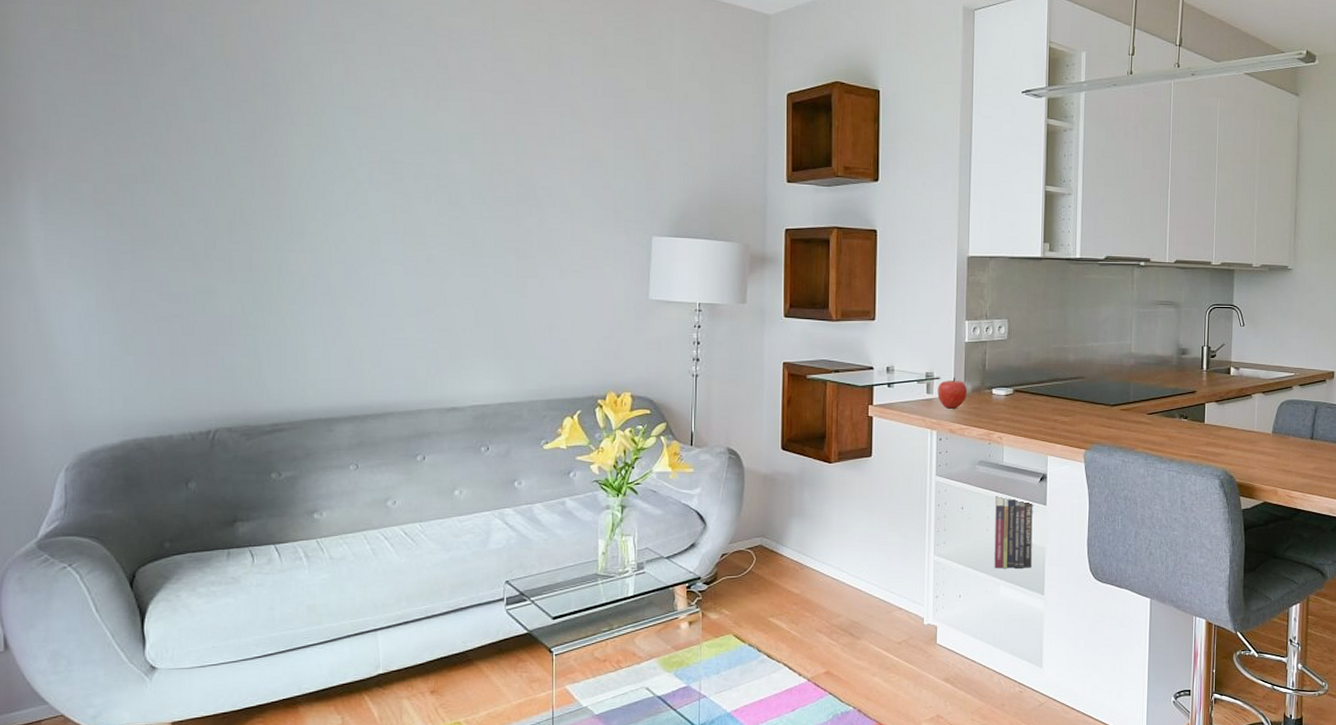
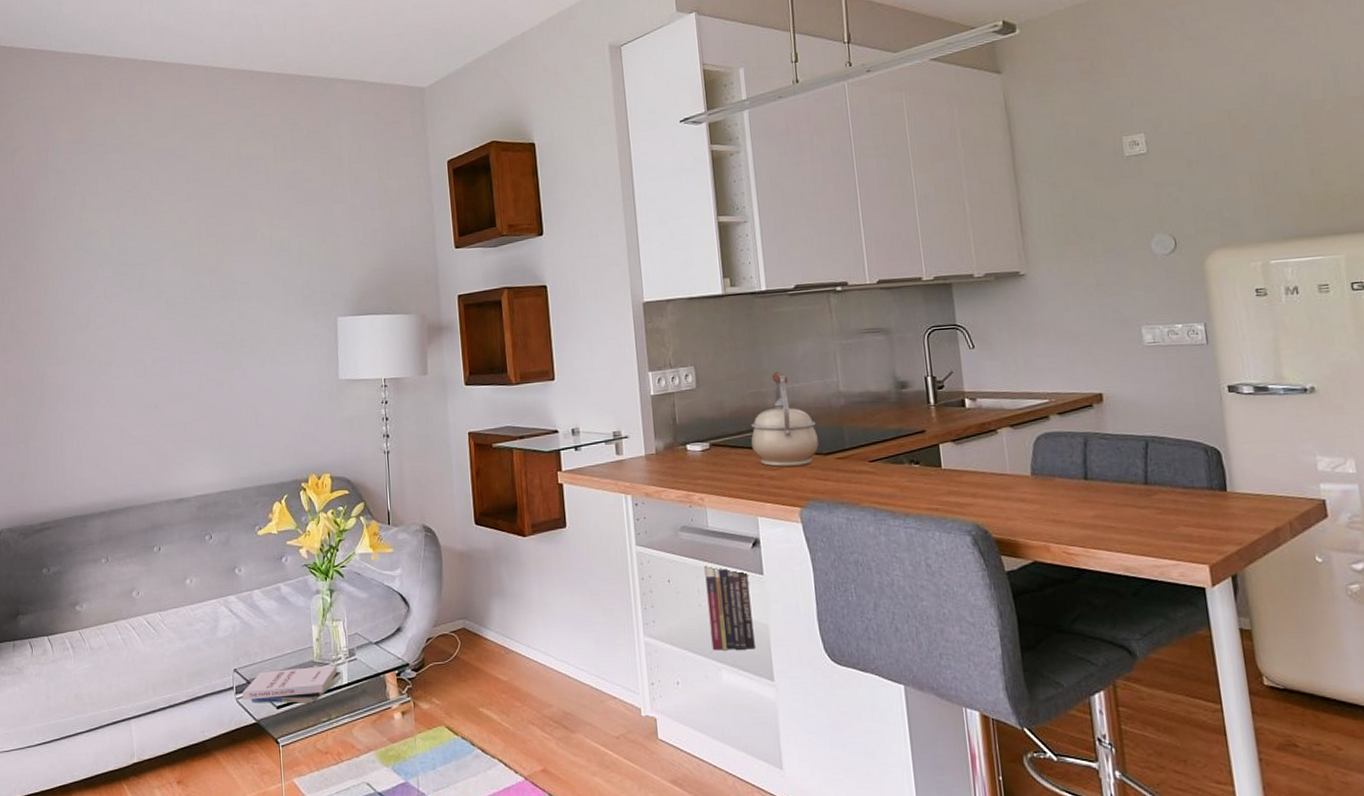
books: none [514,578,628,614] -> present [242,665,342,703]
fruit: present [937,377,968,409] -> none [627,434,660,470]
kettle: none [1049,331,1109,415] -> present [750,372,820,468]

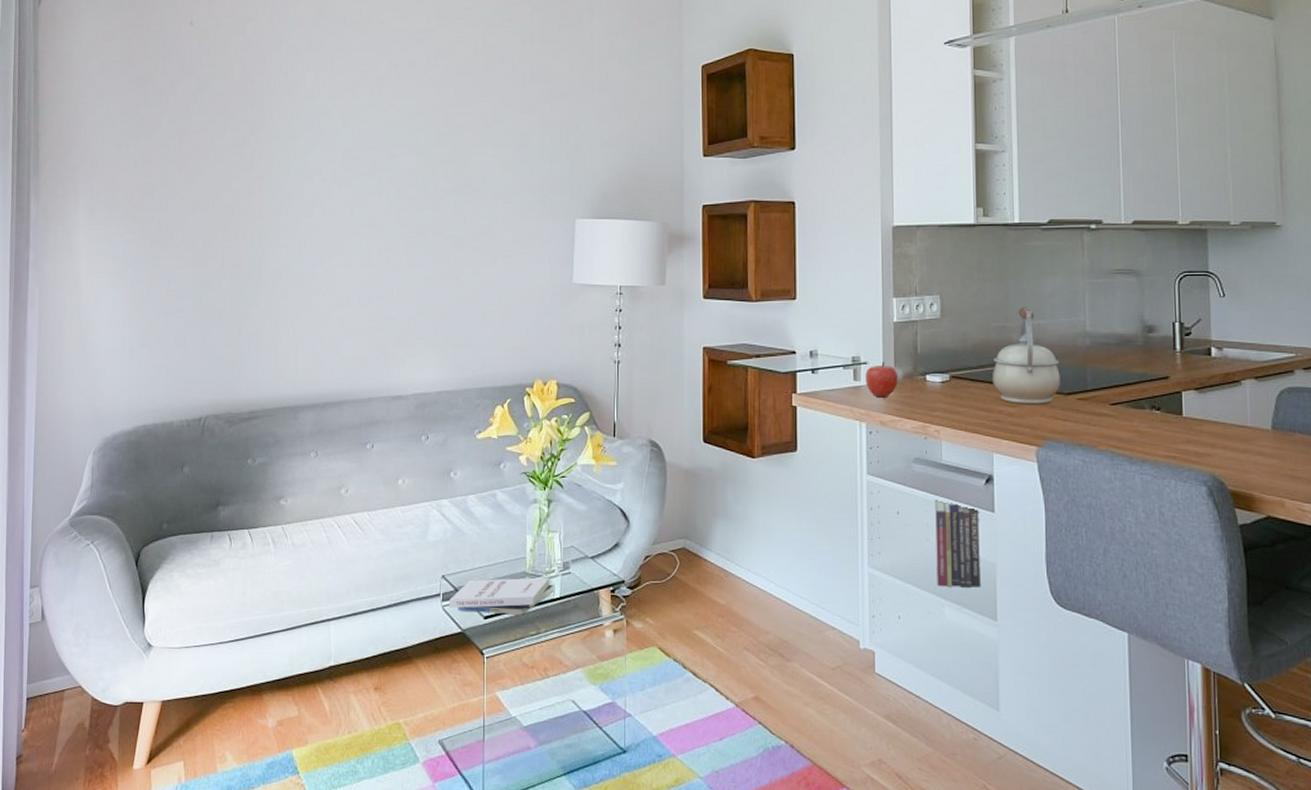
fruit: none [627,434,660,470] -> present [865,362,899,398]

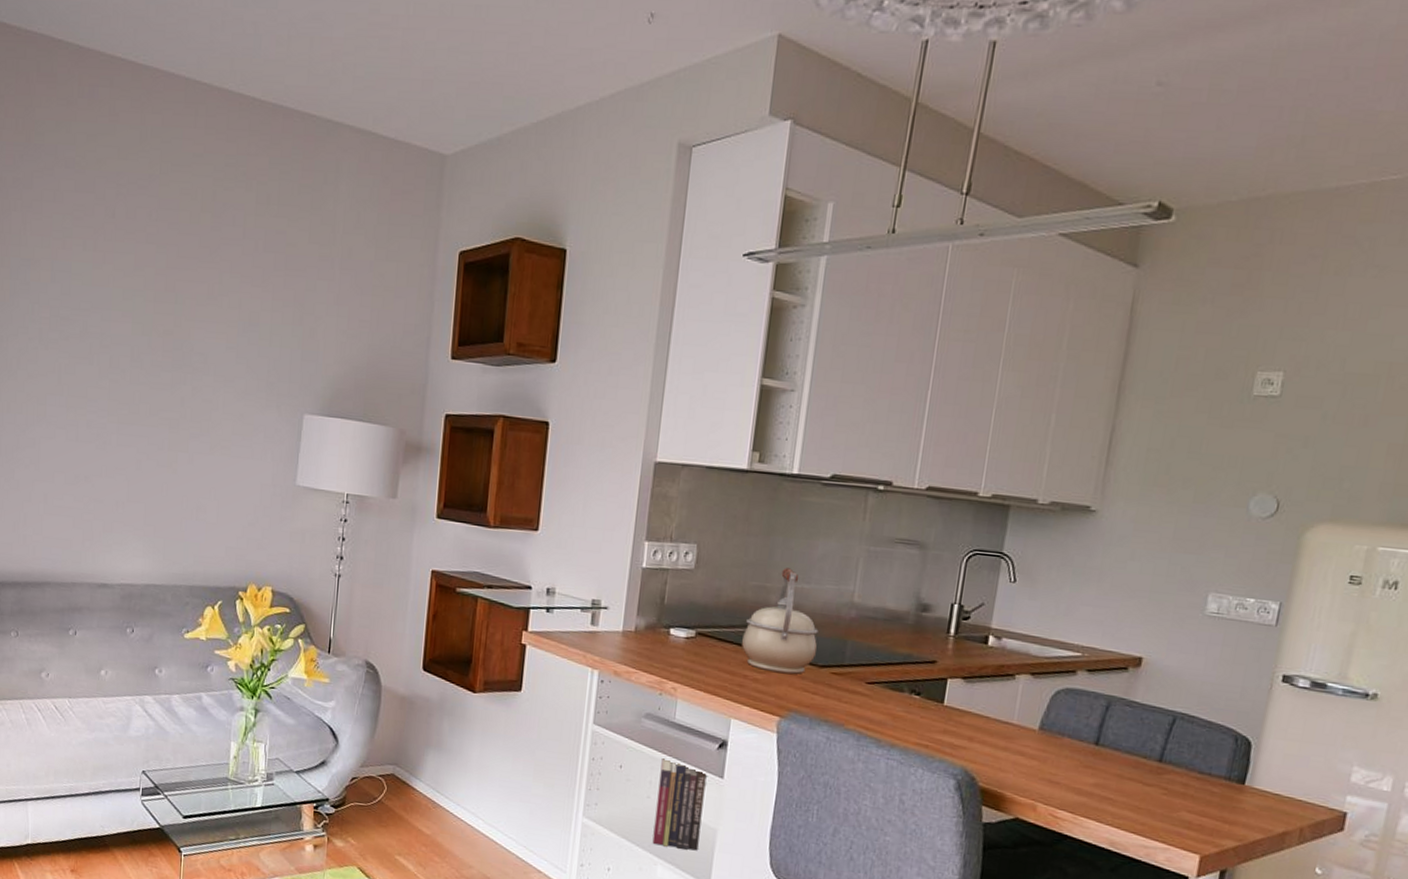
books: present [449,577,554,615] -> none [149,778,256,819]
fruit: present [865,362,899,398] -> none [603,608,640,647]

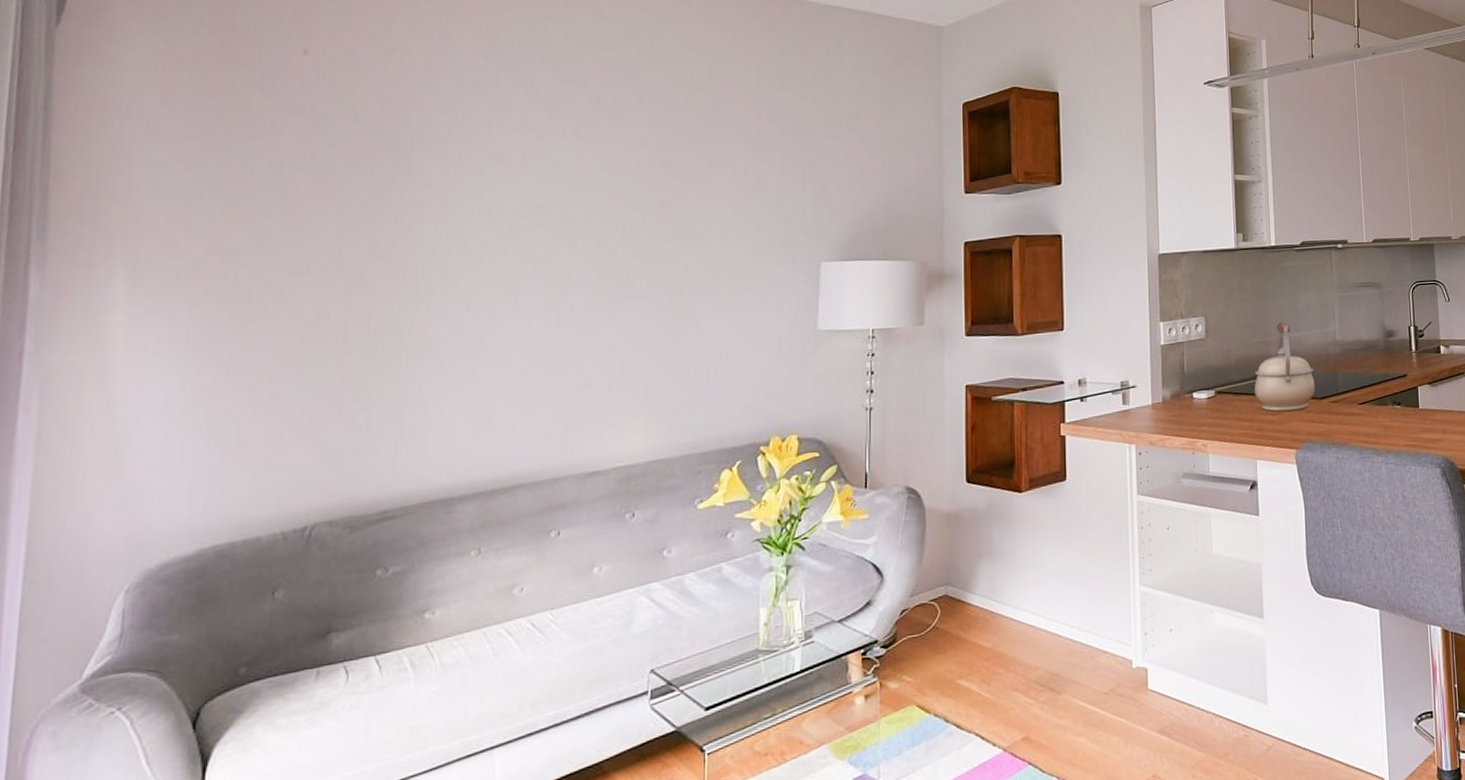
books: present [652,758,707,851] -> none [1203,511,1248,594]

